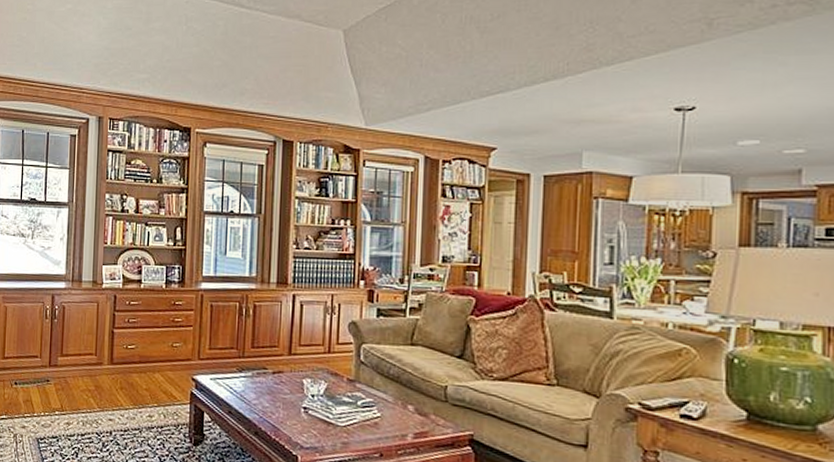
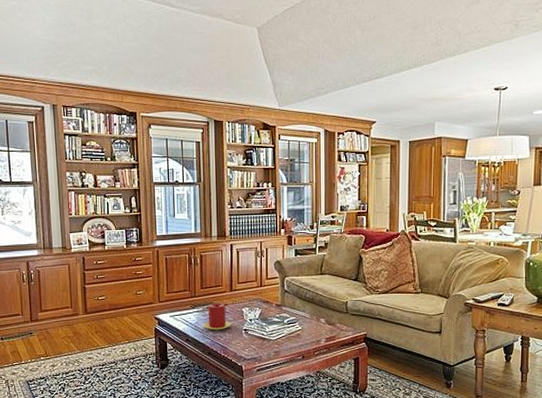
candle: none [251,368,287,405] -> present [204,303,231,330]

